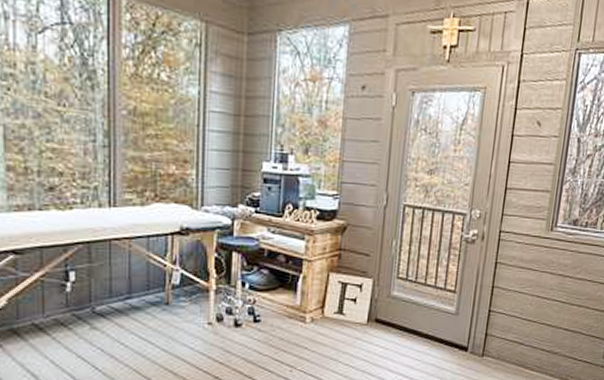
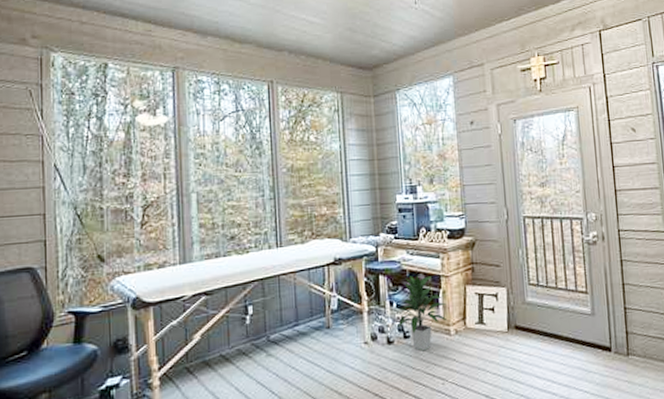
indoor plant: none [248,256,306,337] -> present [397,275,448,351]

